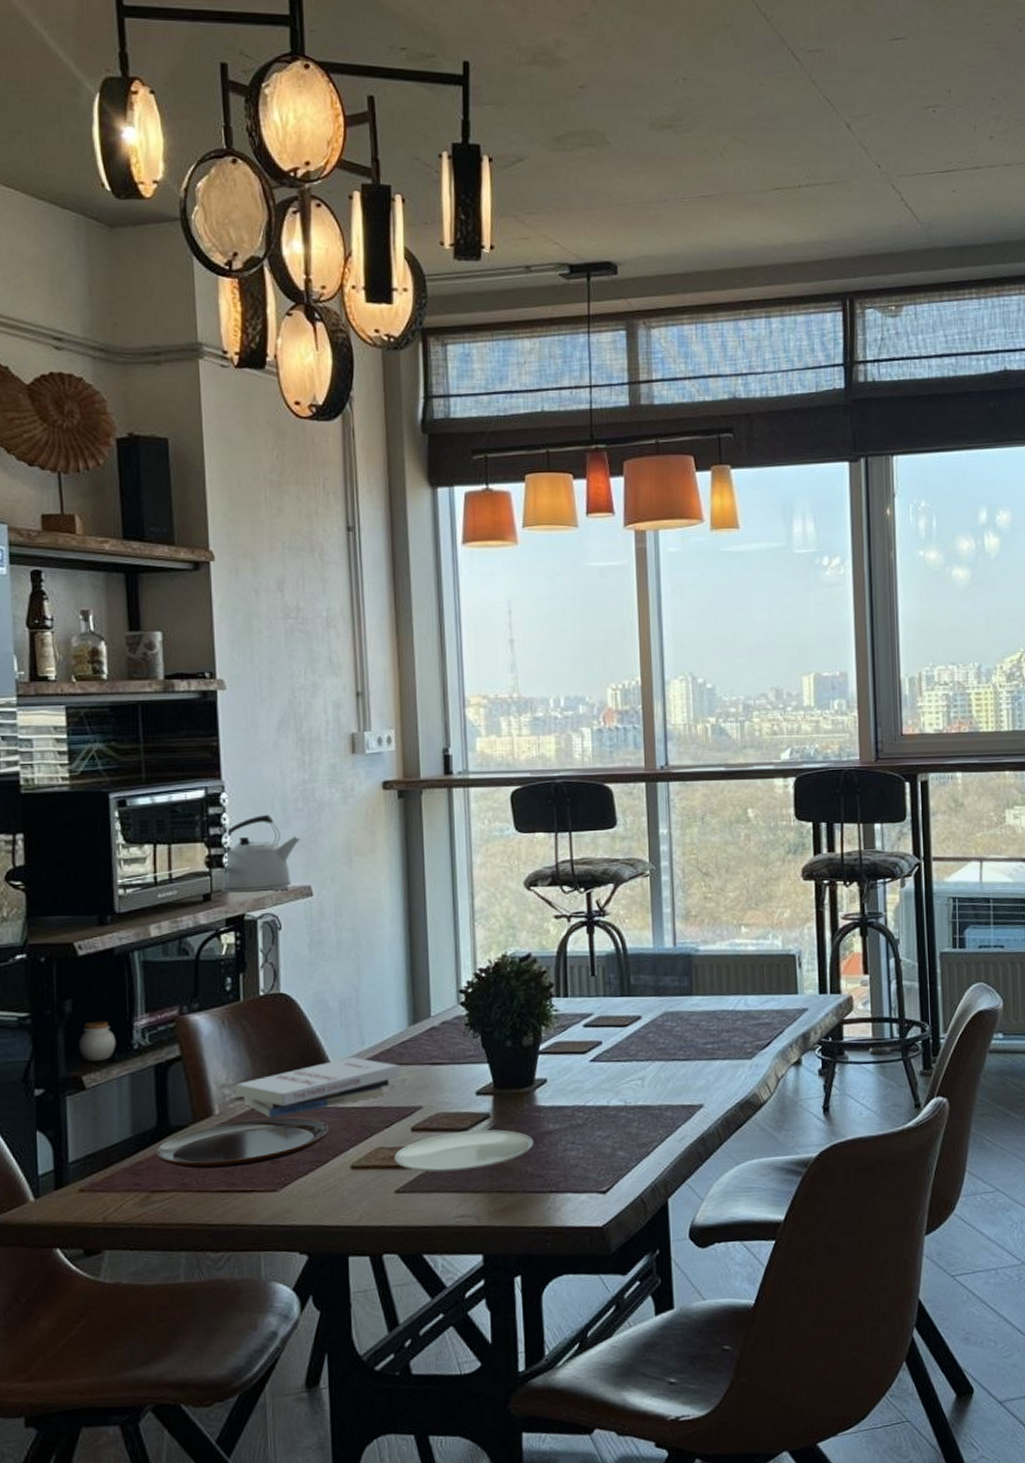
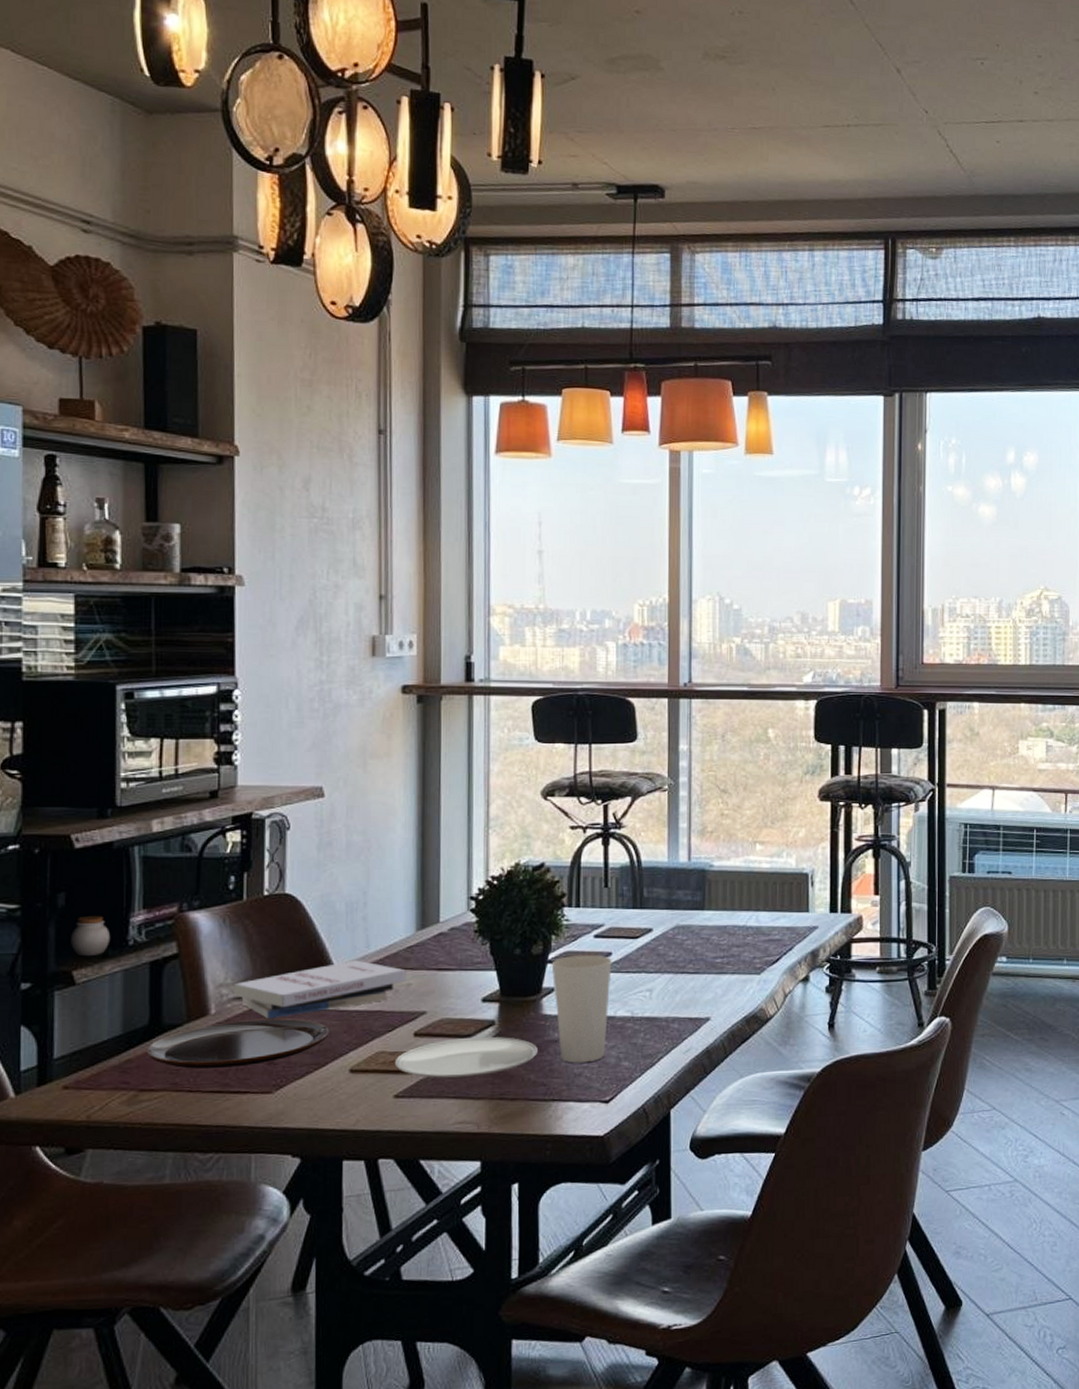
kettle: present [219,815,300,895] -> none [227,714,314,793]
cup: none [542,1045,603,1154] -> present [551,955,612,1063]

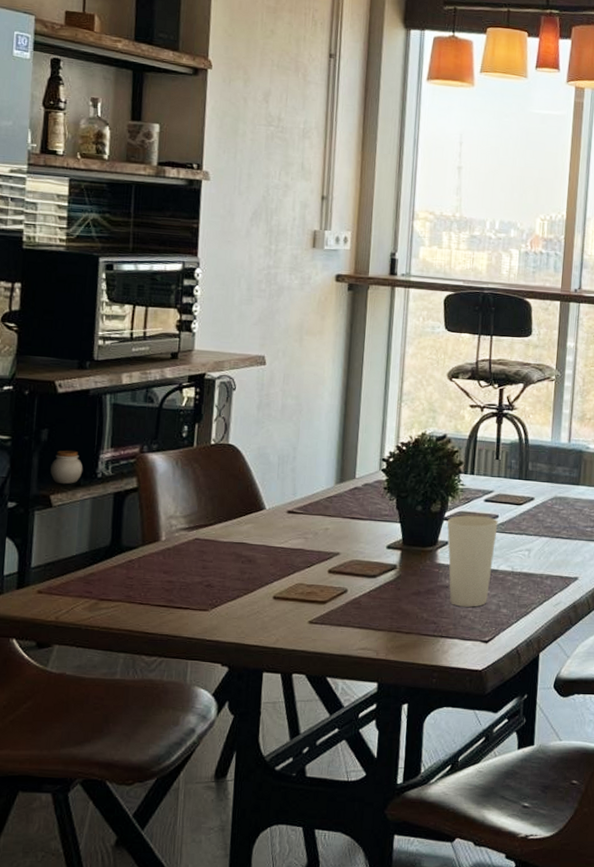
plate: present [147,1018,329,1069] -> none [108,548,259,587]
books: present [234,960,406,1019] -> none [181,504,325,549]
plate: present [394,1036,539,1079] -> none [311,577,432,612]

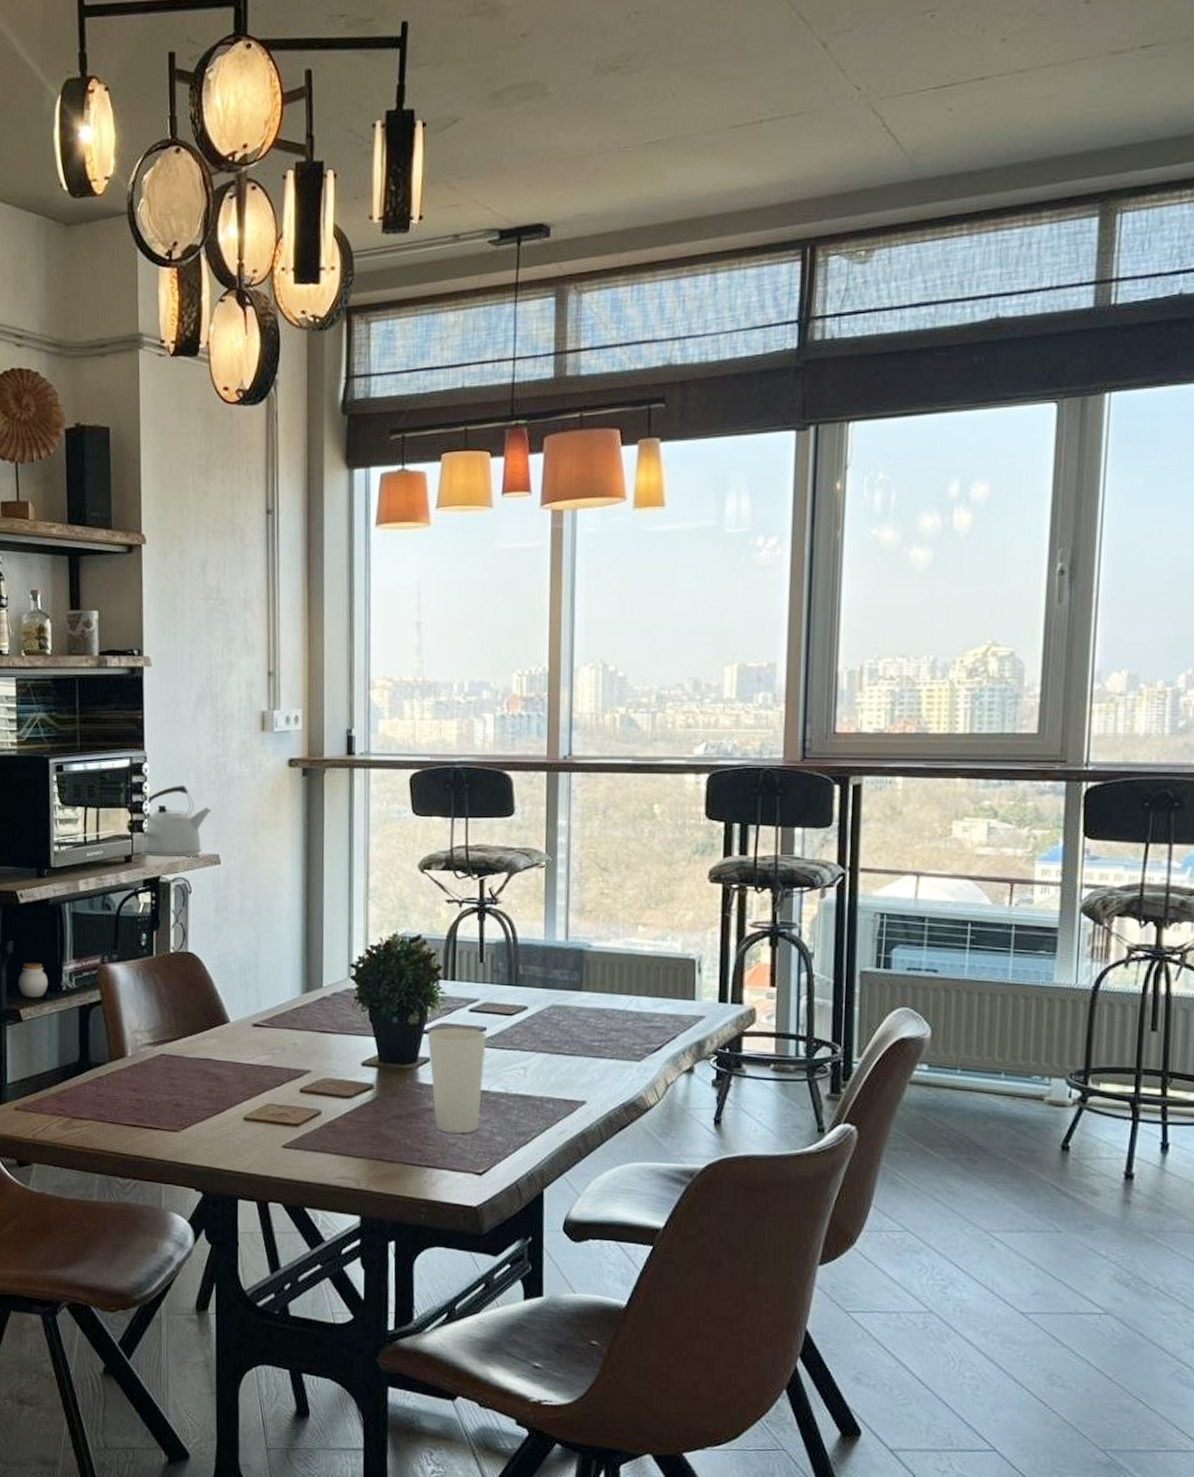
kettle: none [186,291,260,358] -> present [139,786,211,858]

